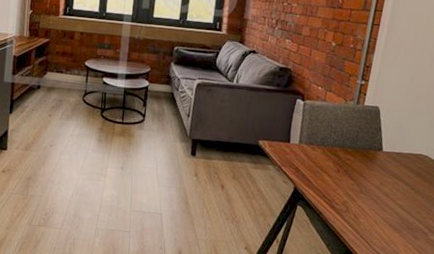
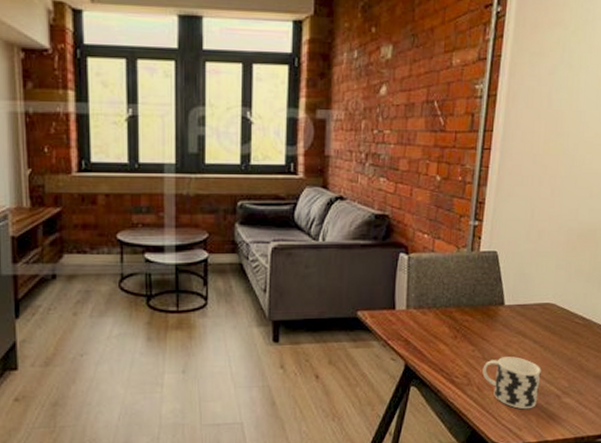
cup: none [359,193,411,240] -> present [482,357,541,410]

